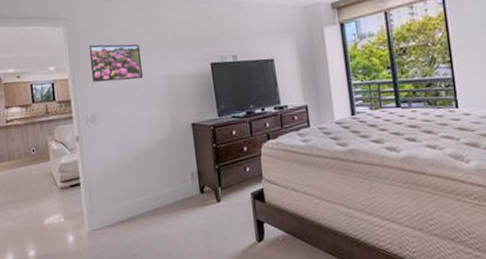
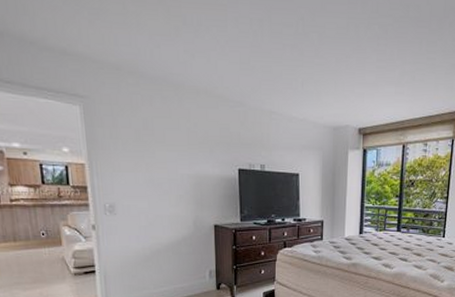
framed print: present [88,44,144,82] -> none [109,131,169,175]

